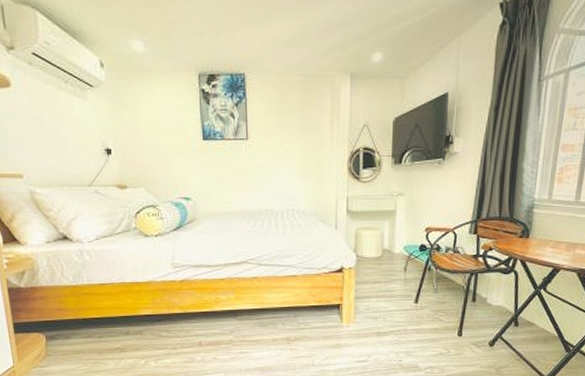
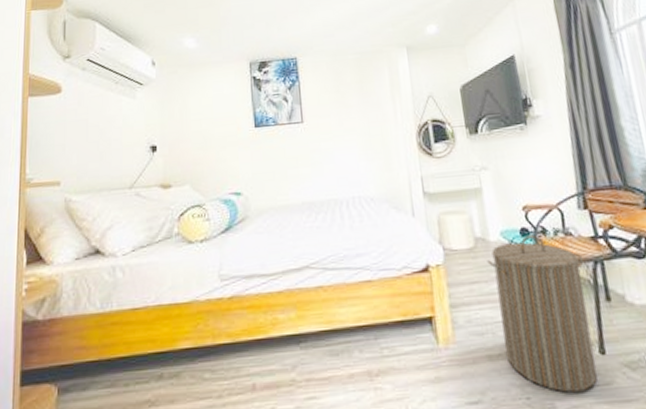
laundry hamper: none [389,250,463,358] -> present [486,234,598,393]

